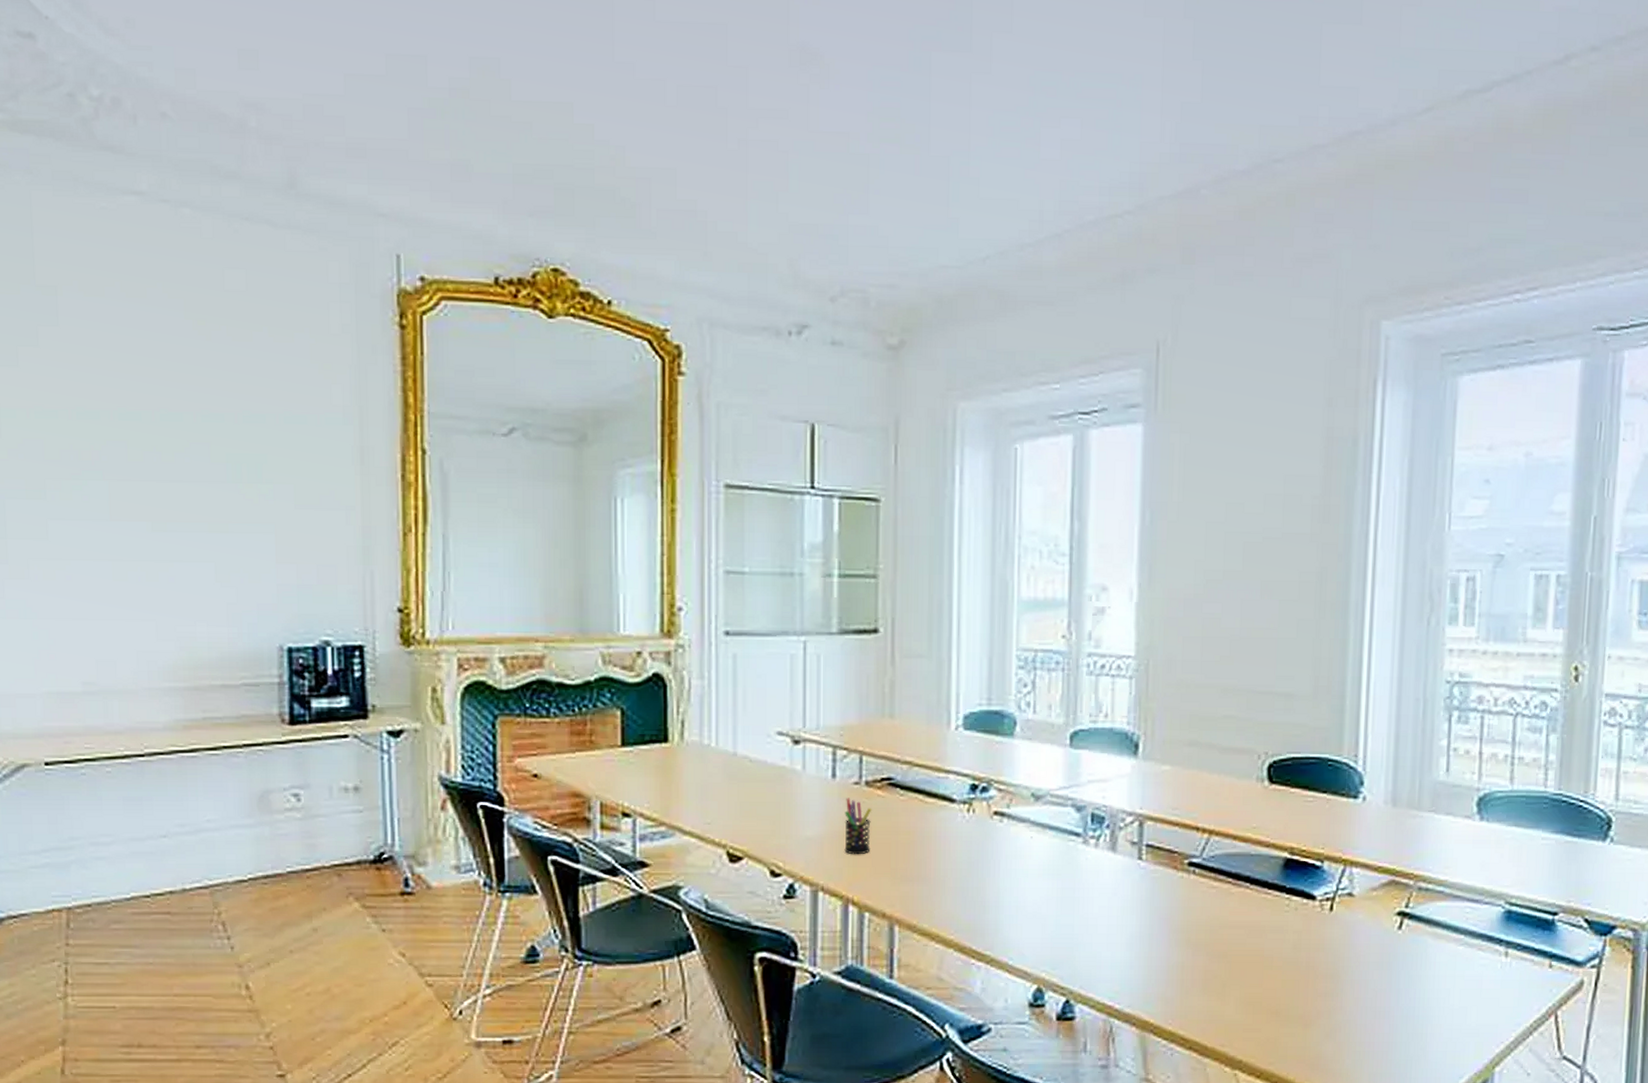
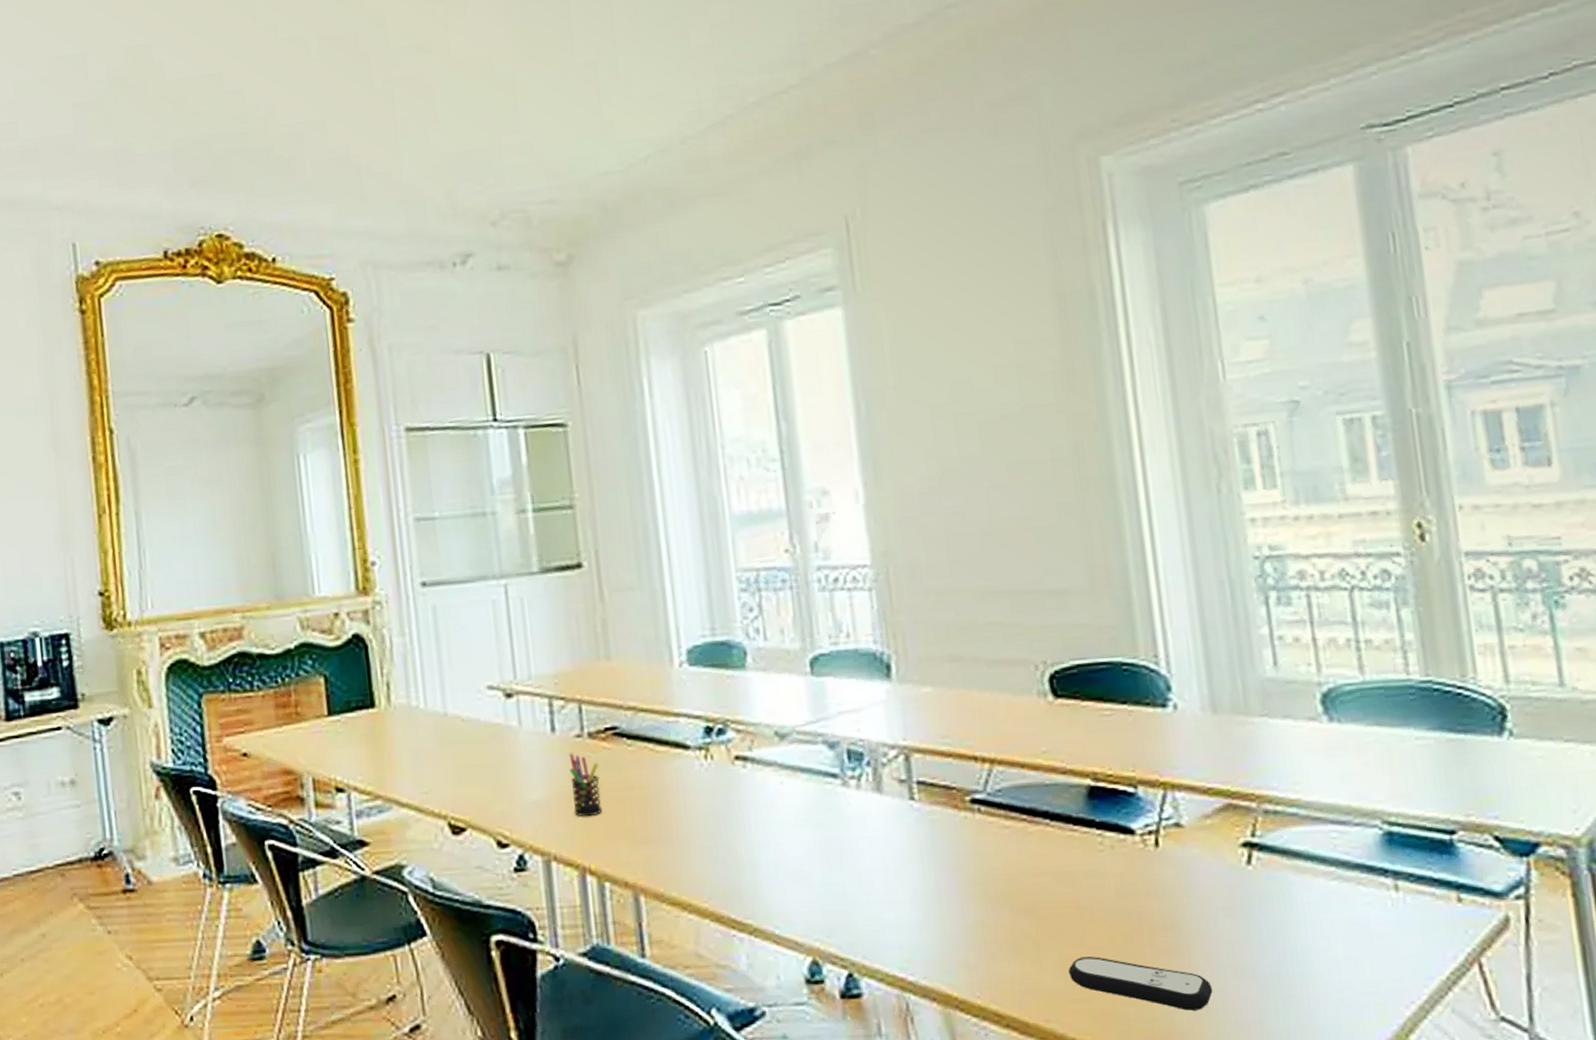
remote control: none [1245,996,1355,1042] -> present [1068,956,1213,1011]

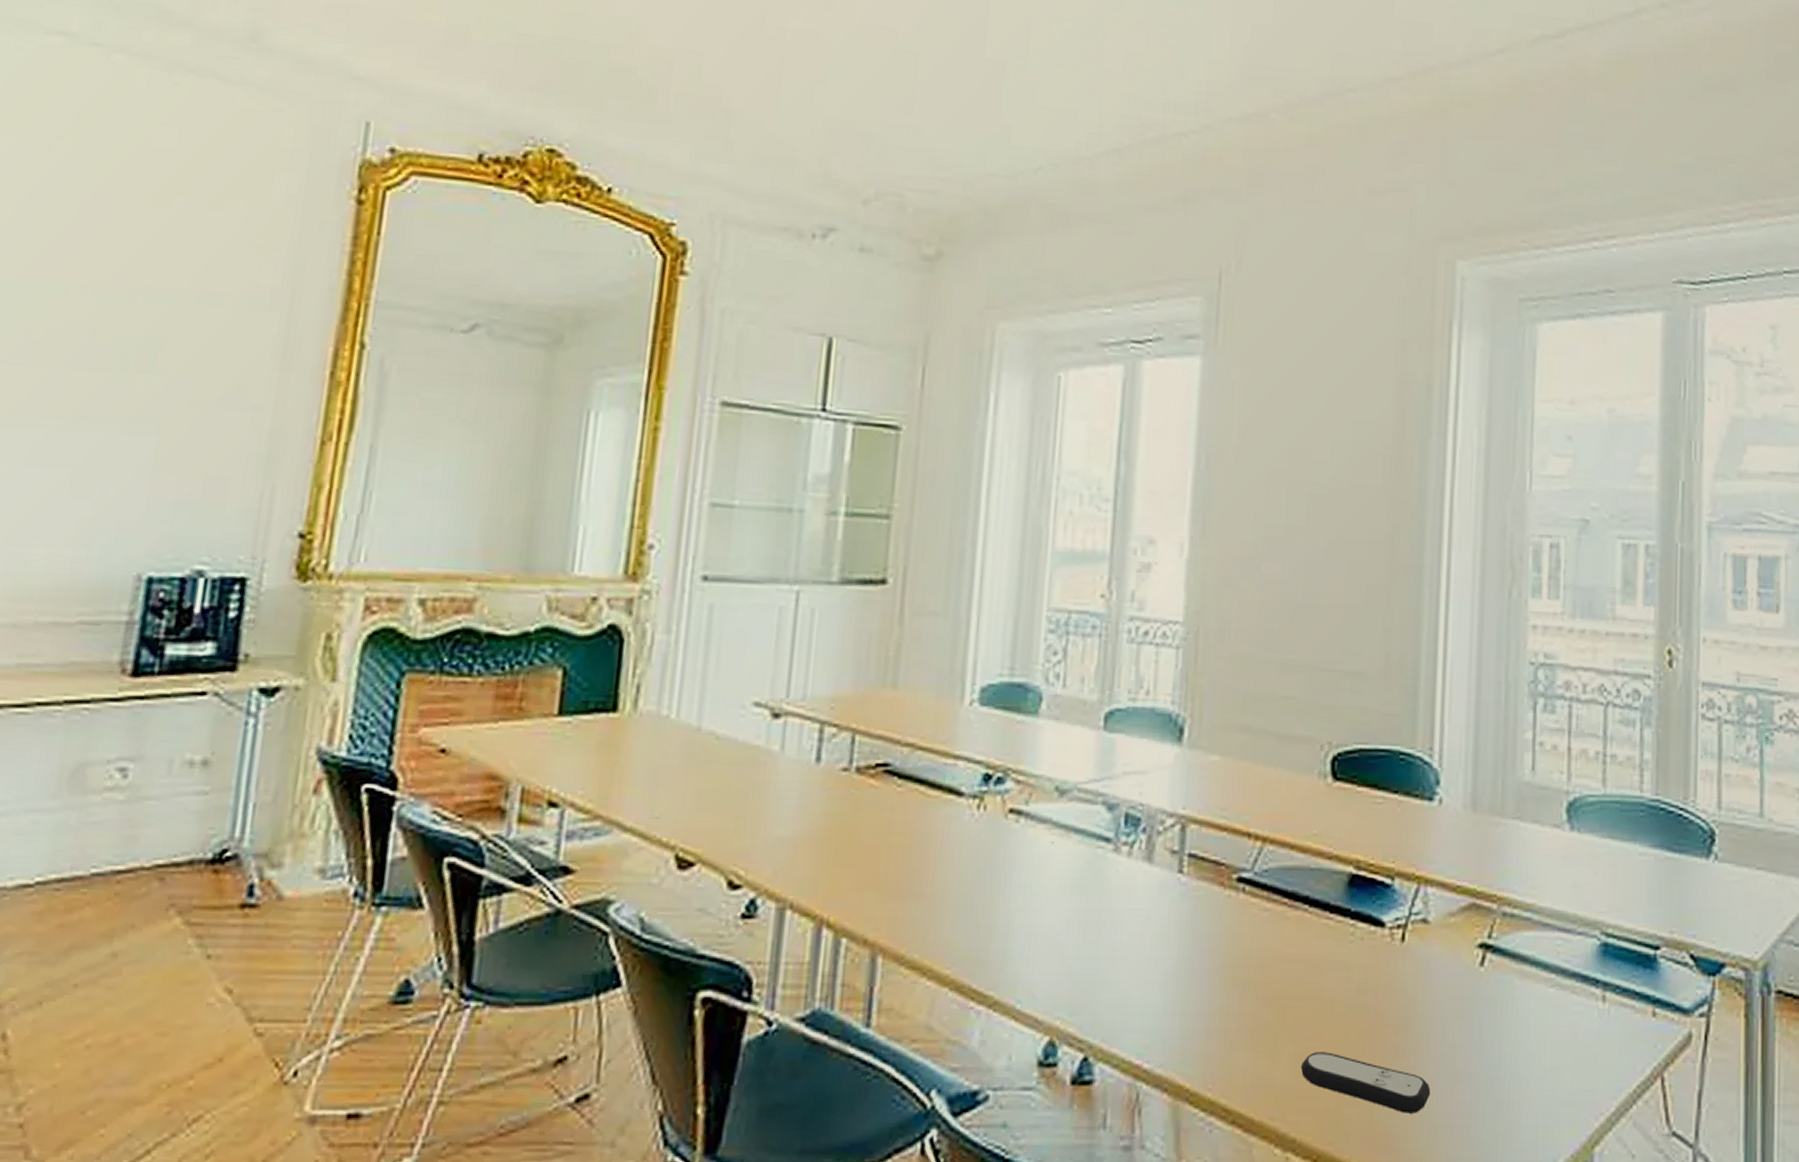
pen holder: present [569,753,603,817] -> none [823,788,862,862]

